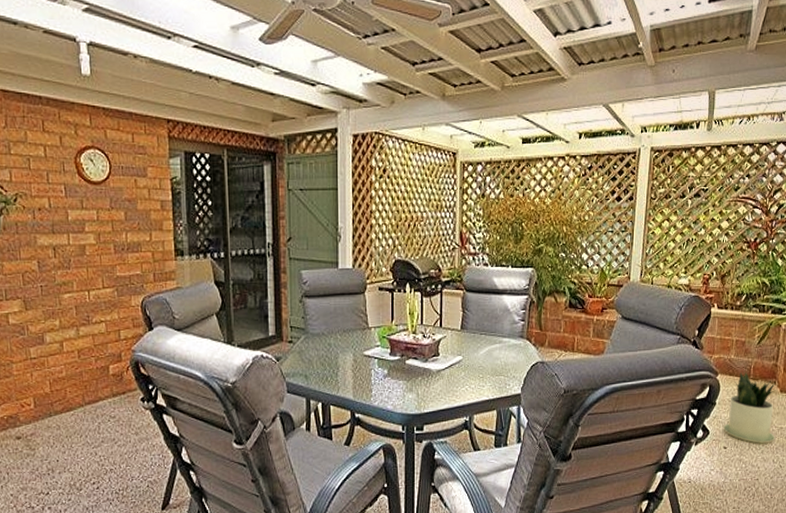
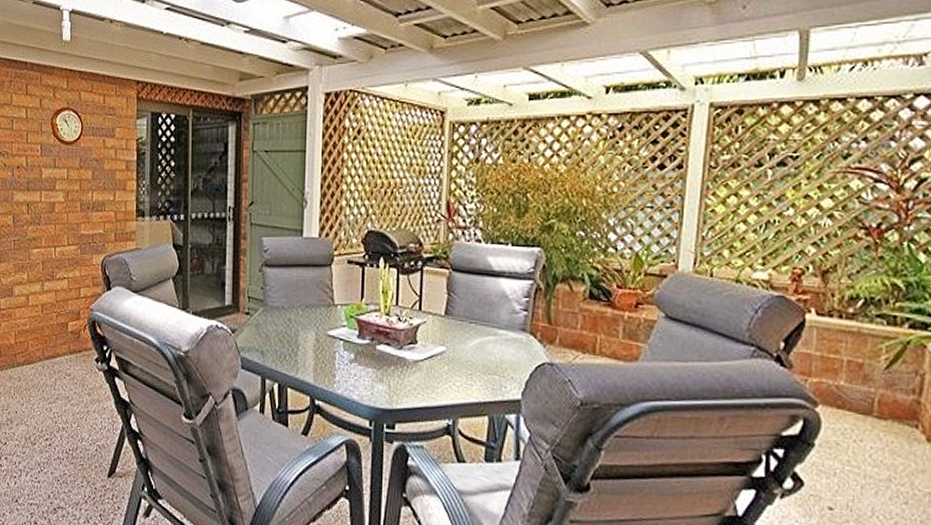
planter: present [723,372,776,443] -> none [827,406,920,512]

